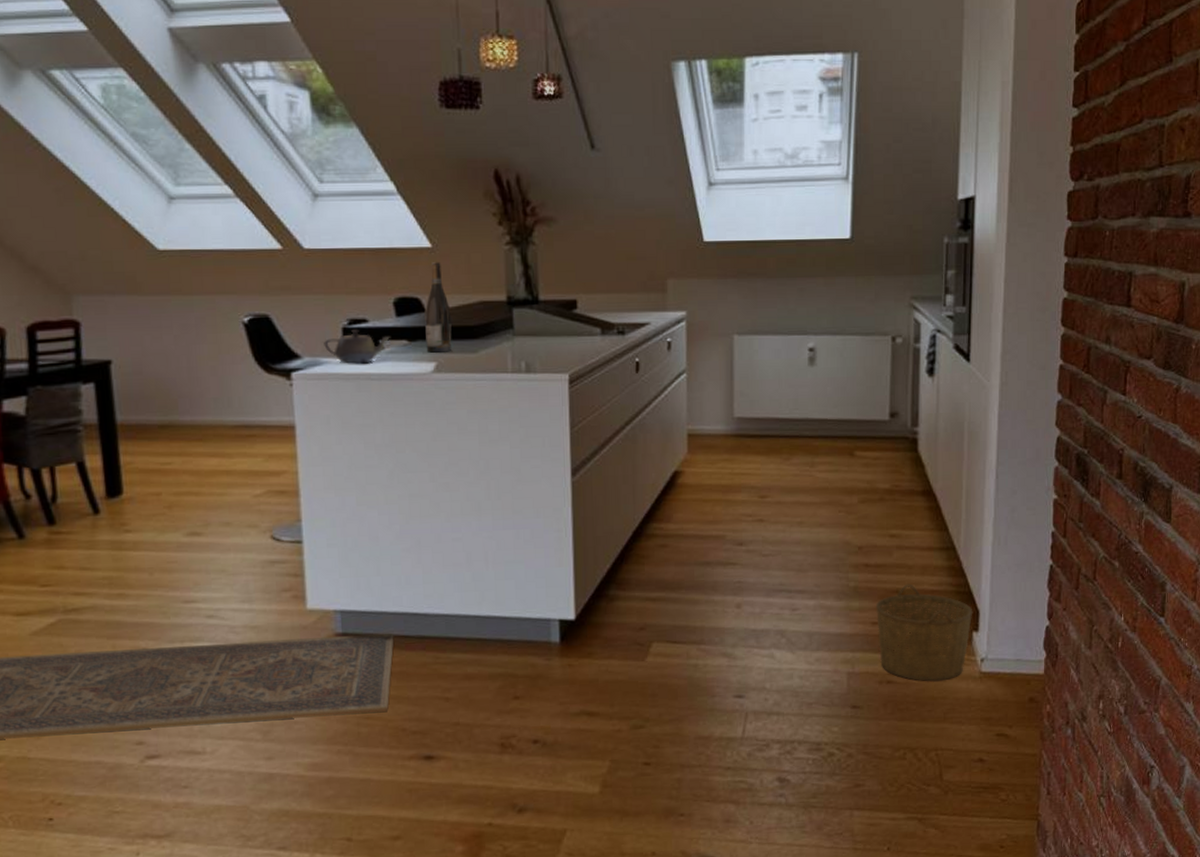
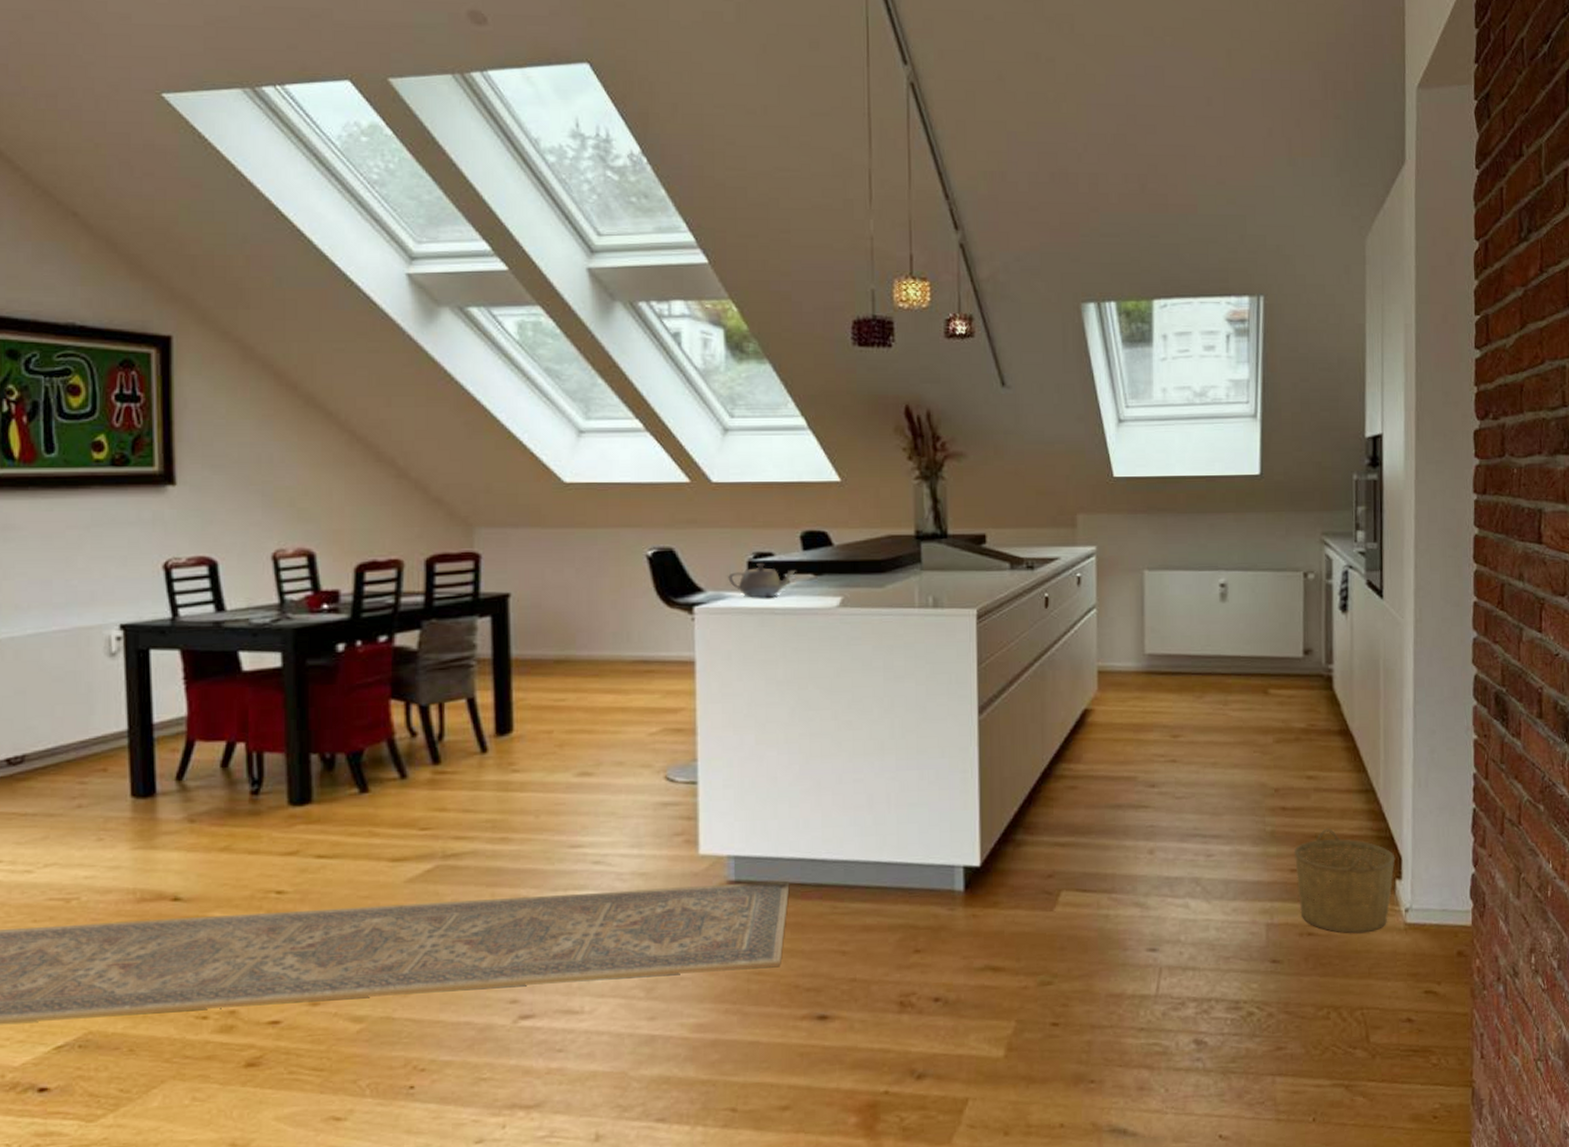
wine bottle: present [424,262,452,353] -> none [832,496,859,587]

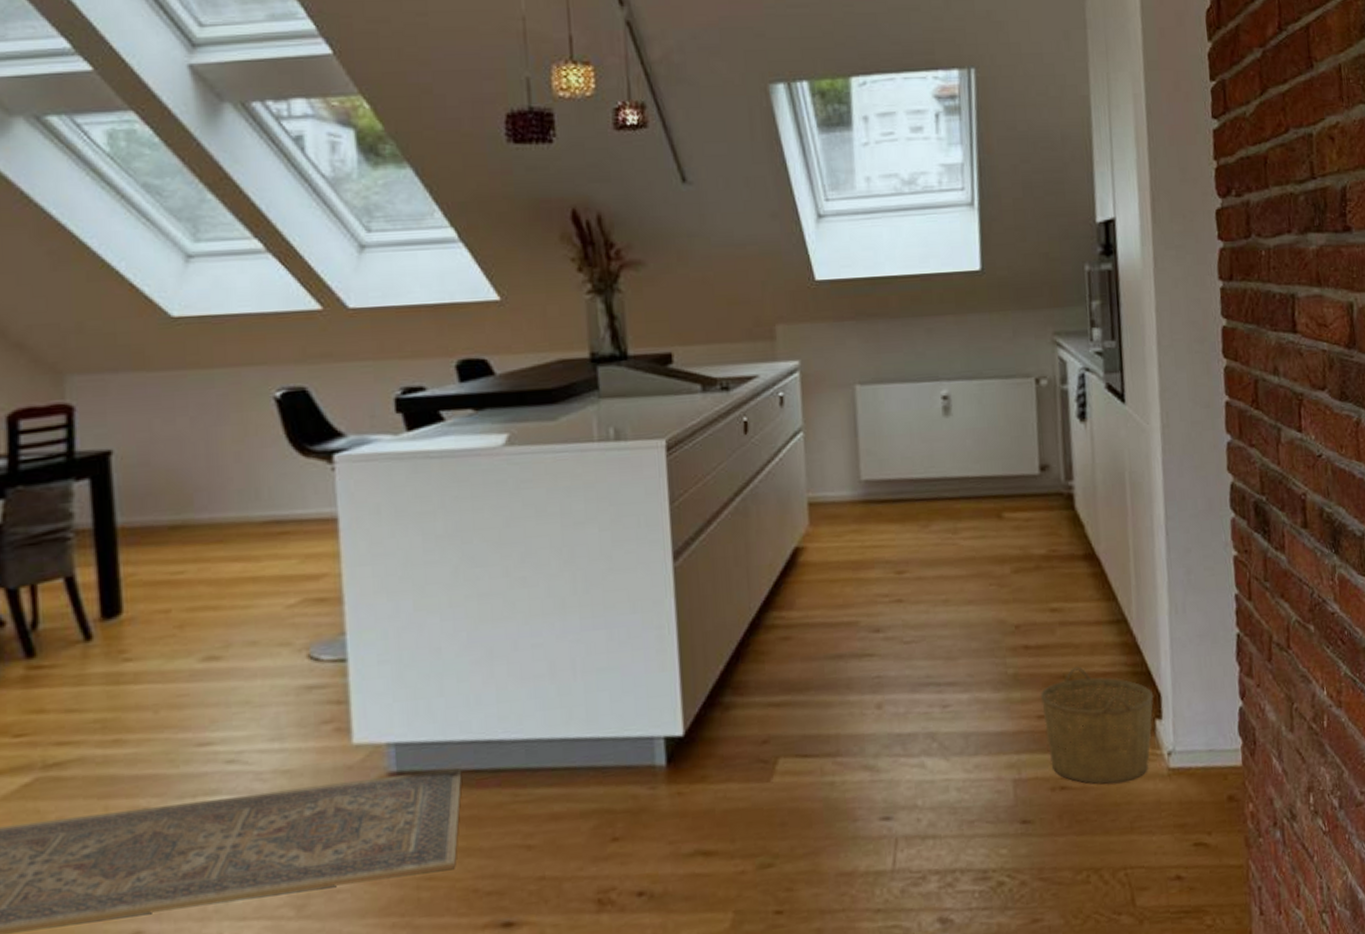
teapot: present [728,563,797,598] -> none [372,400,454,441]

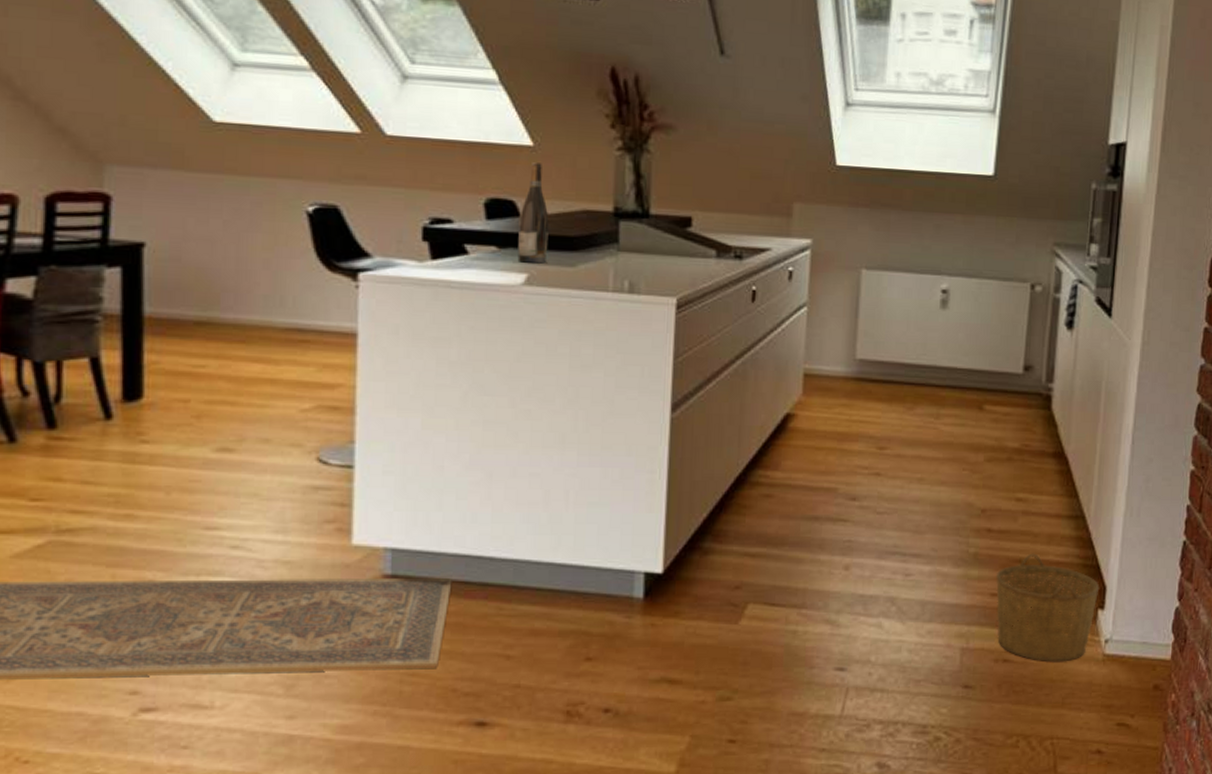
wine bottle: none [493,317,527,423] -> present [517,162,549,264]

